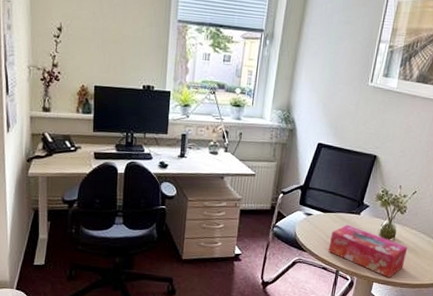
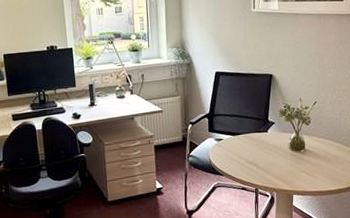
tissue box: present [328,224,408,278] -> none [243,143,320,189]

